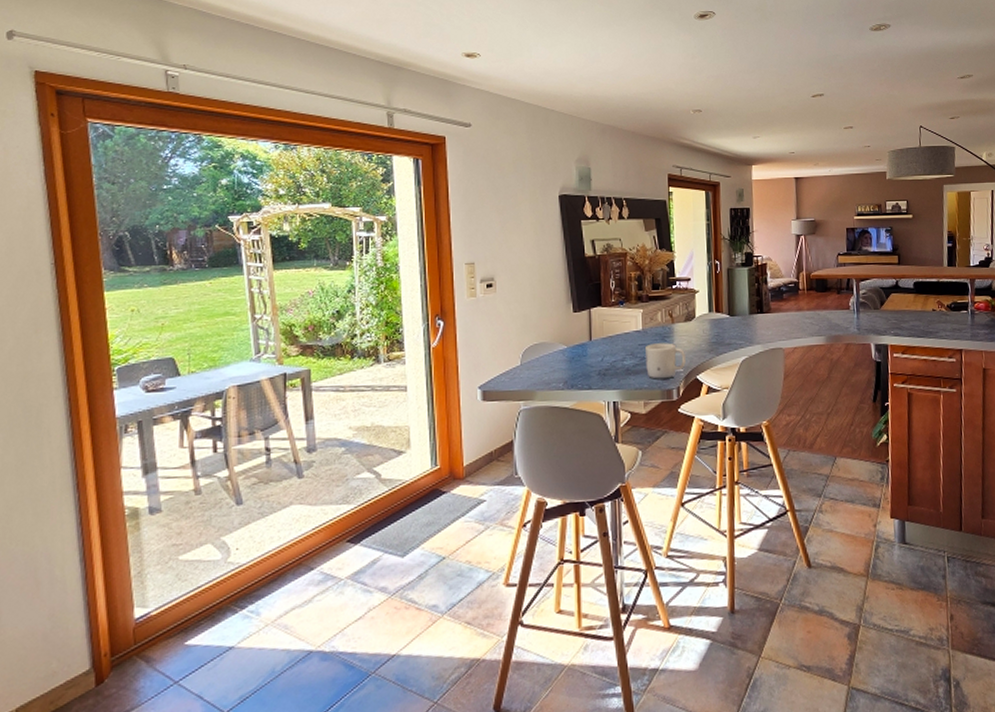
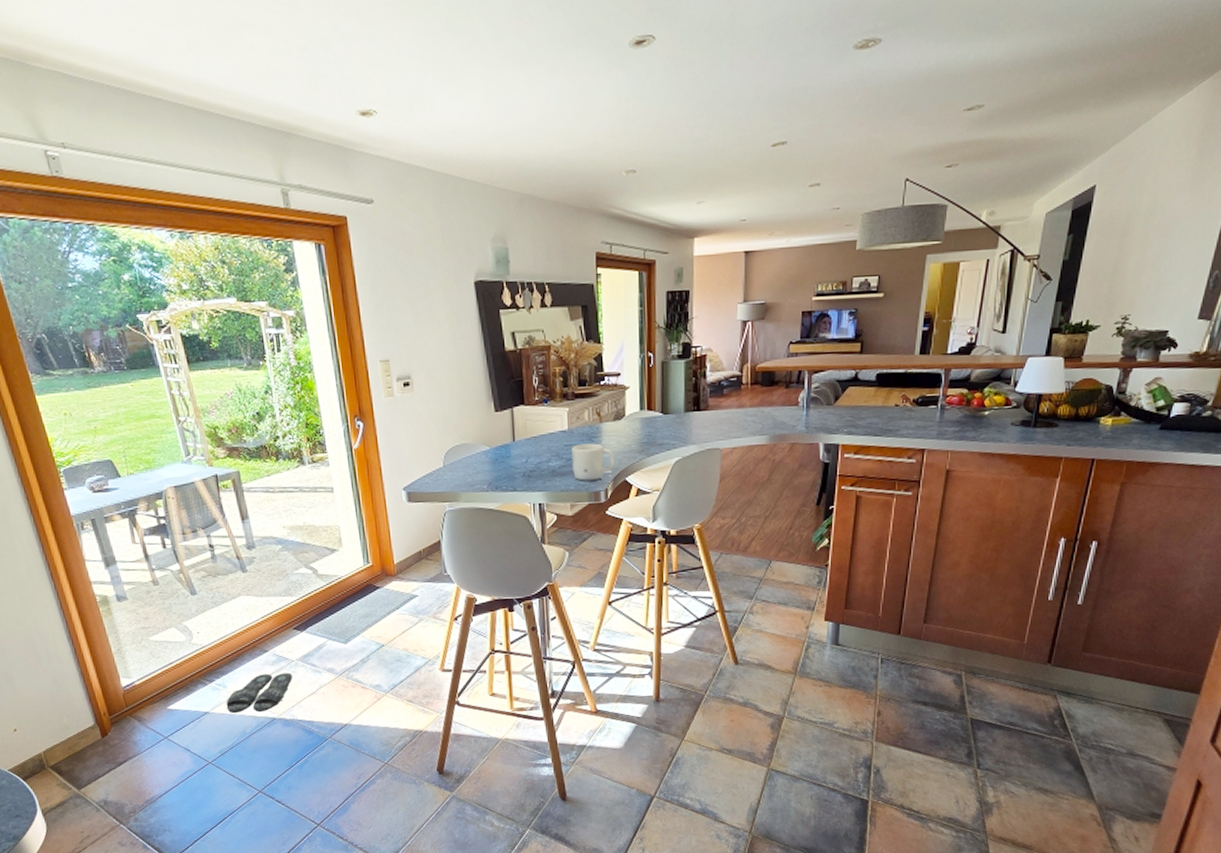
slippers: none [256,594,338,647] -> present [226,672,292,713]

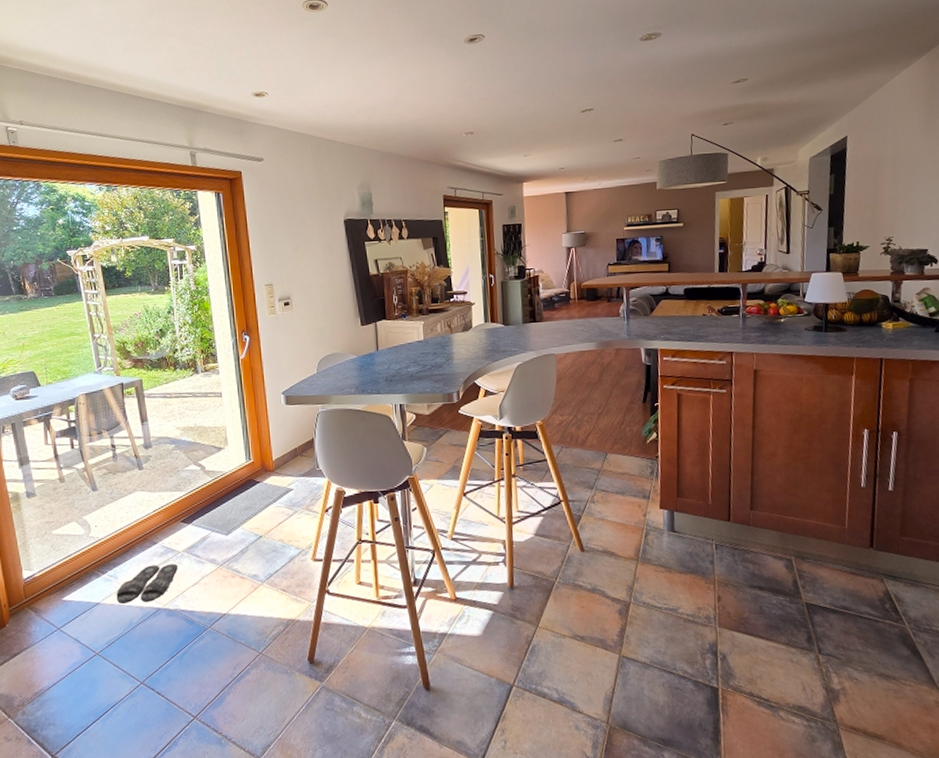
mug: present [572,443,615,481] -> none [427,351,465,384]

